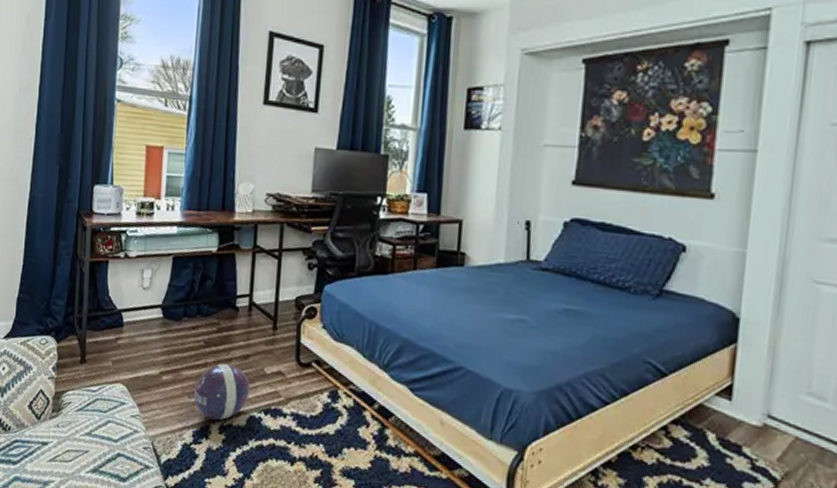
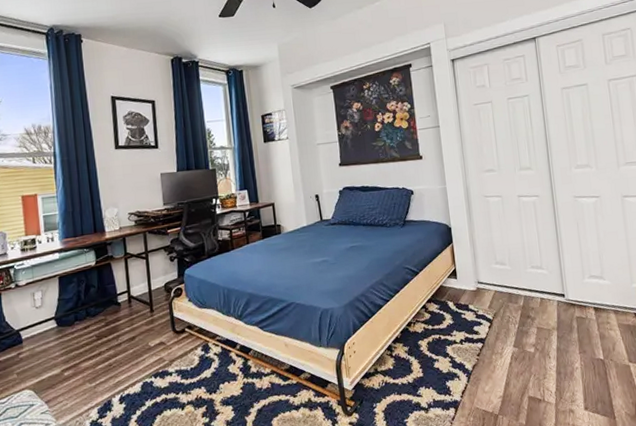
ball: present [193,363,250,420] -> none [93,347,140,395]

